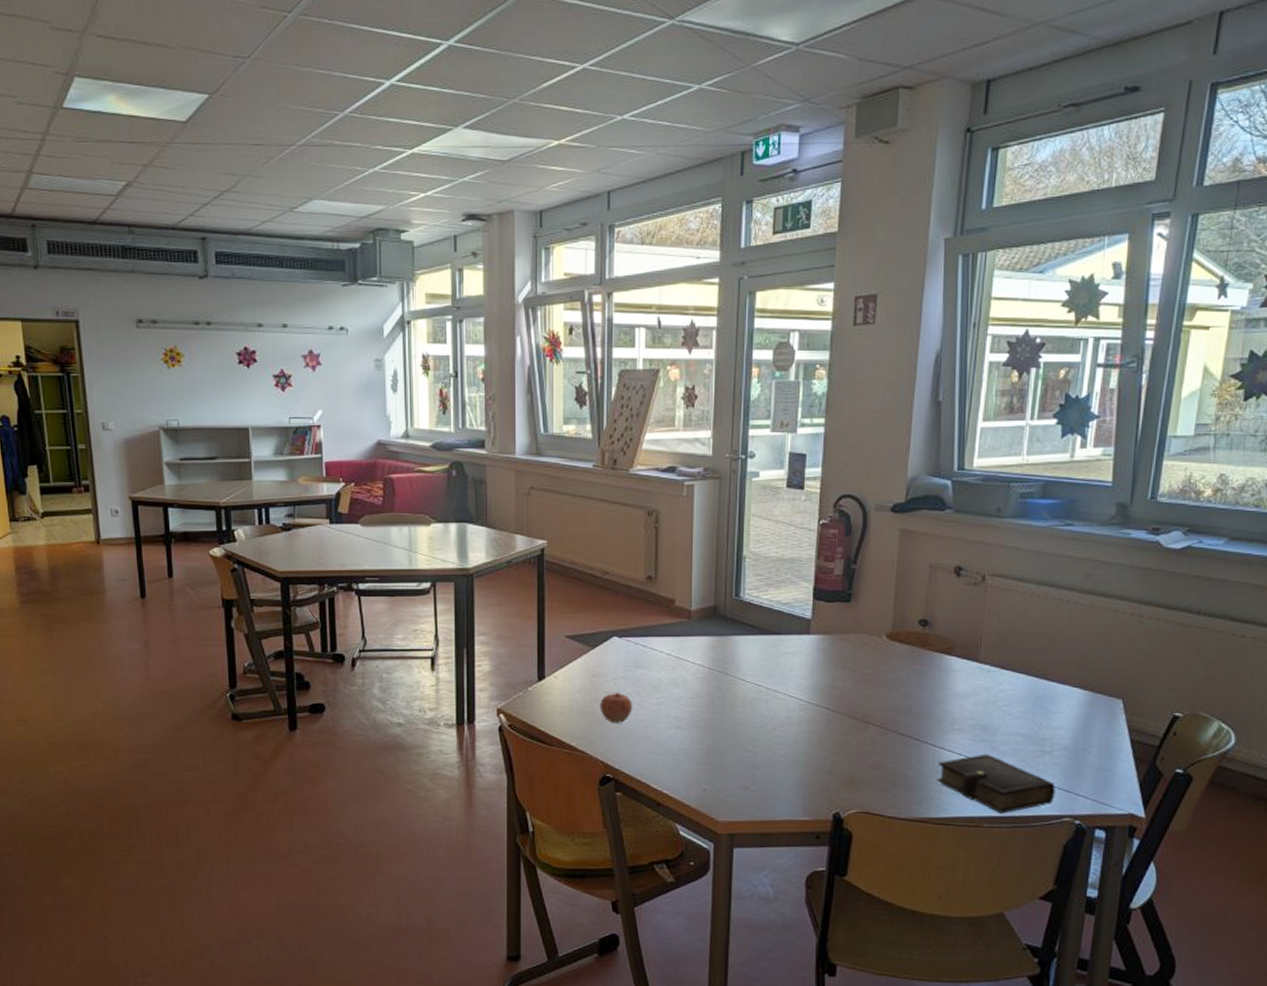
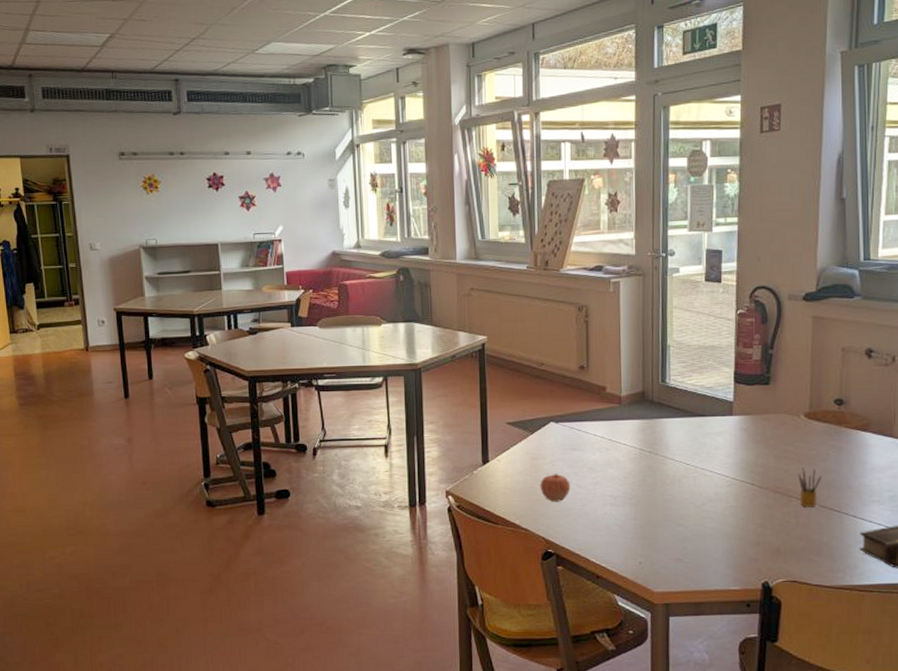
pencil box: none [876,692,902,735] -> present [798,468,823,508]

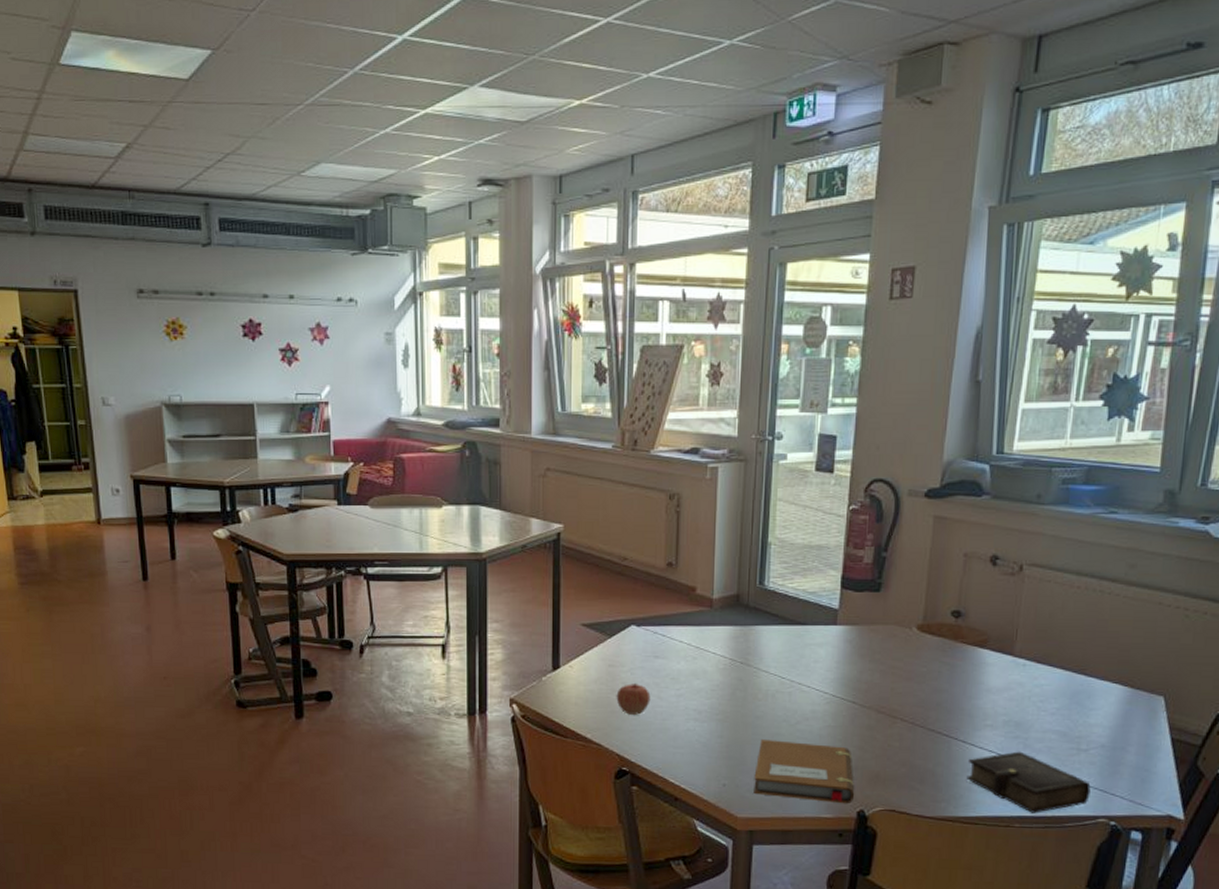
notebook: none [667,519,758,577] -> present [754,738,854,804]
pencil box: present [798,468,823,508] -> none [904,686,932,730]

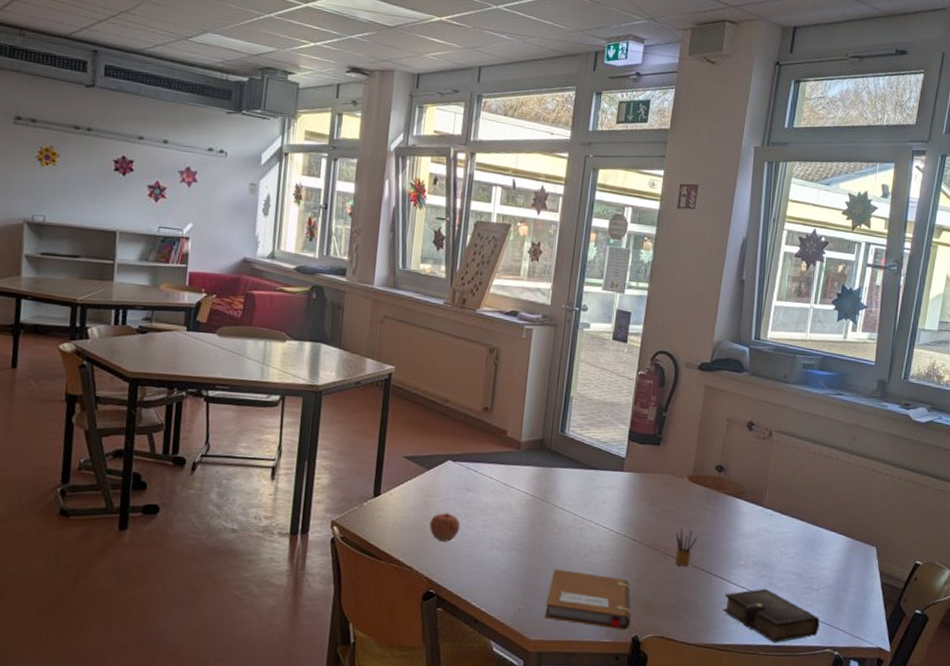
pencil box: none [904,686,932,730] -> present [674,528,698,567]

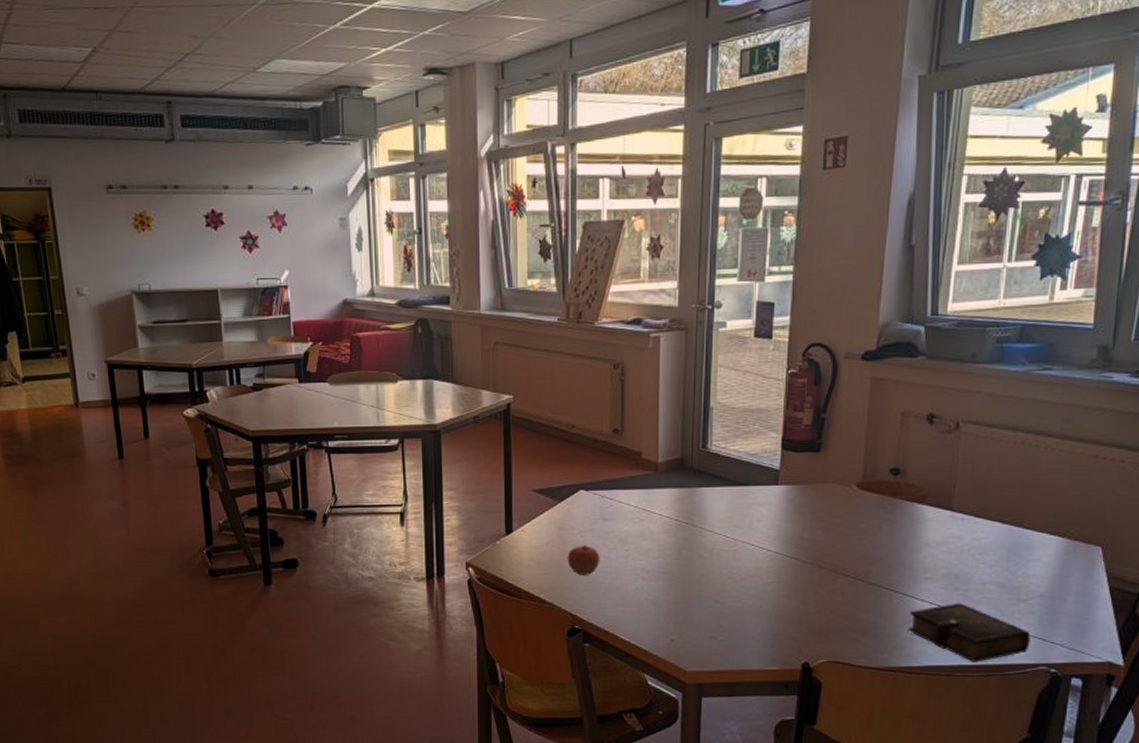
notebook: present [545,568,631,630] -> none [701,595,798,657]
pencil box: present [674,528,698,567] -> none [846,542,873,585]

